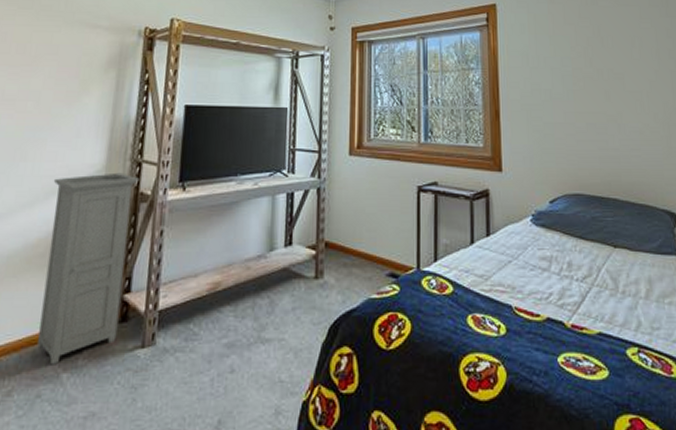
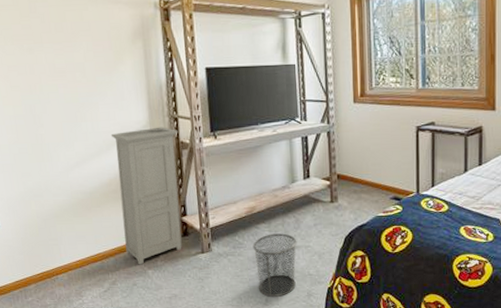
waste bin: none [210,320,269,416] -> present [252,233,297,297]

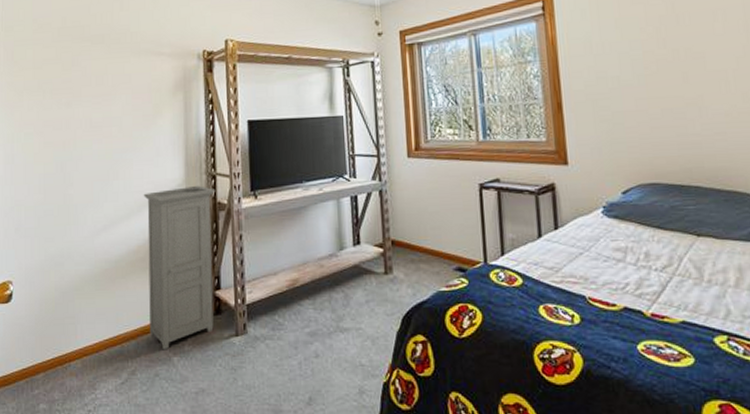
waste bin: present [252,233,297,297] -> none [294,312,346,394]

